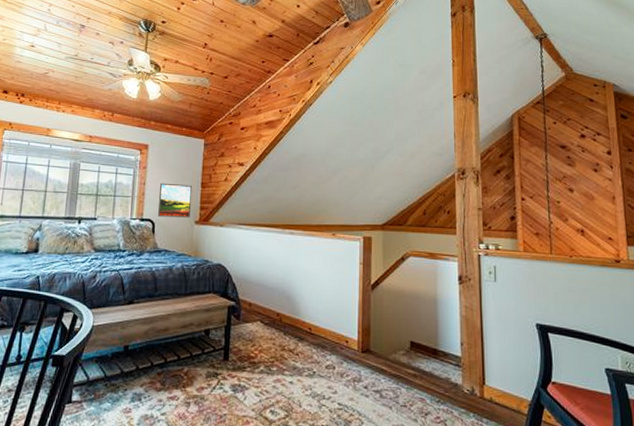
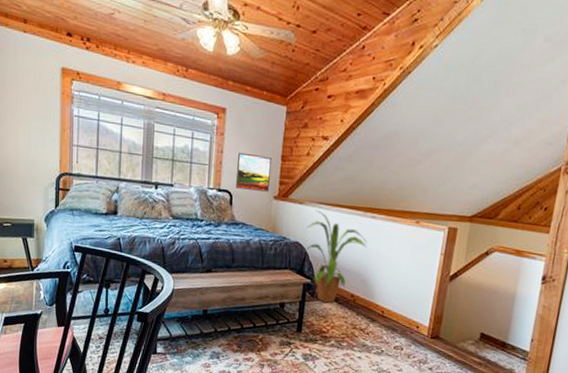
house plant: none [225,231,288,325] -> present [302,210,367,303]

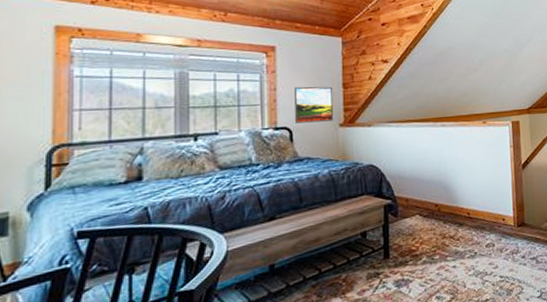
house plant: present [302,210,367,303] -> none [378,129,442,220]

